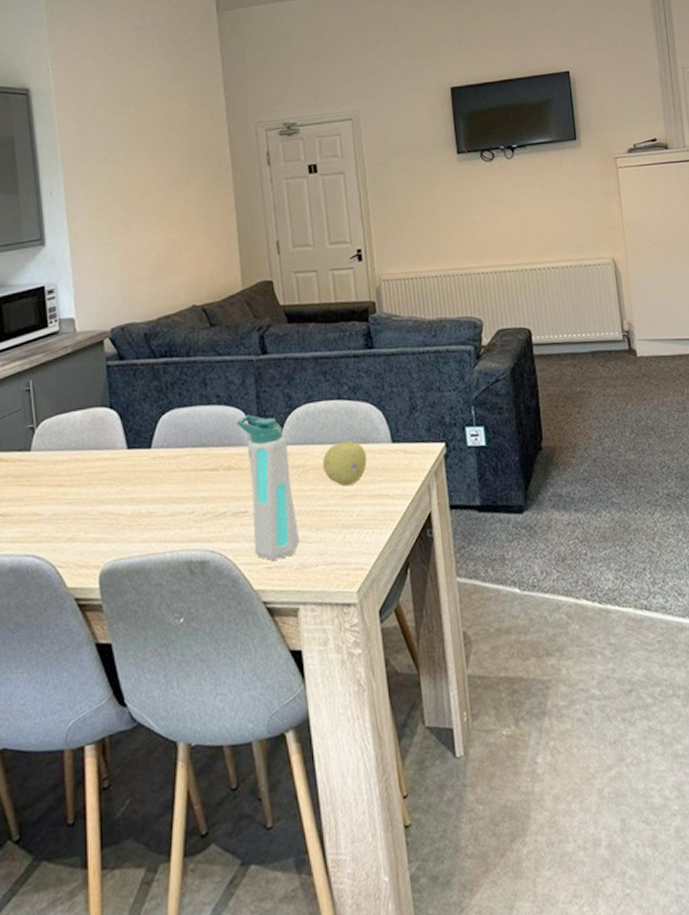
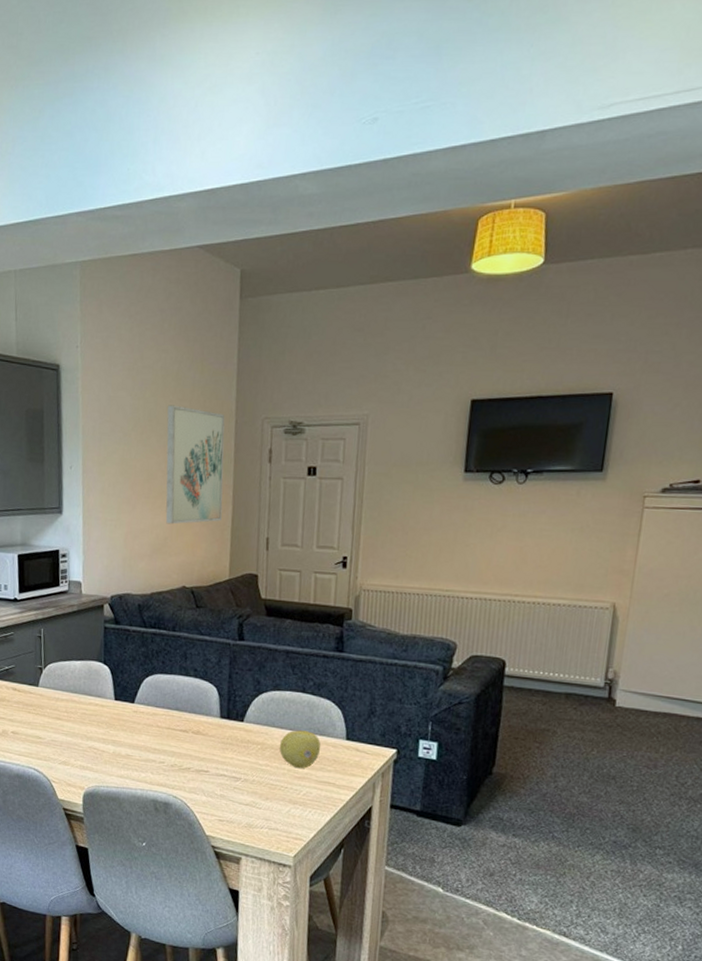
wall art: none [155,118,226,241] -> present [165,405,225,525]
water bottle: present [236,414,299,560] -> none [208,690,251,816]

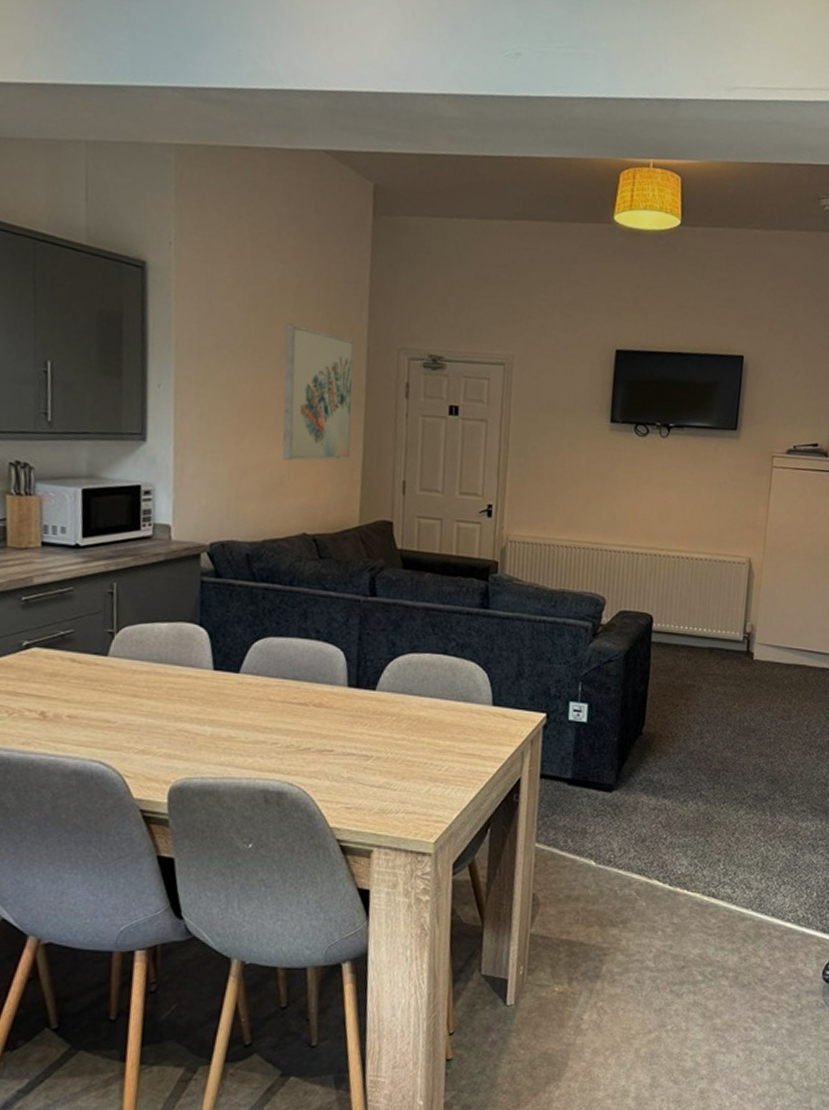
fruit: present [279,730,321,769] -> none [417,697,465,741]

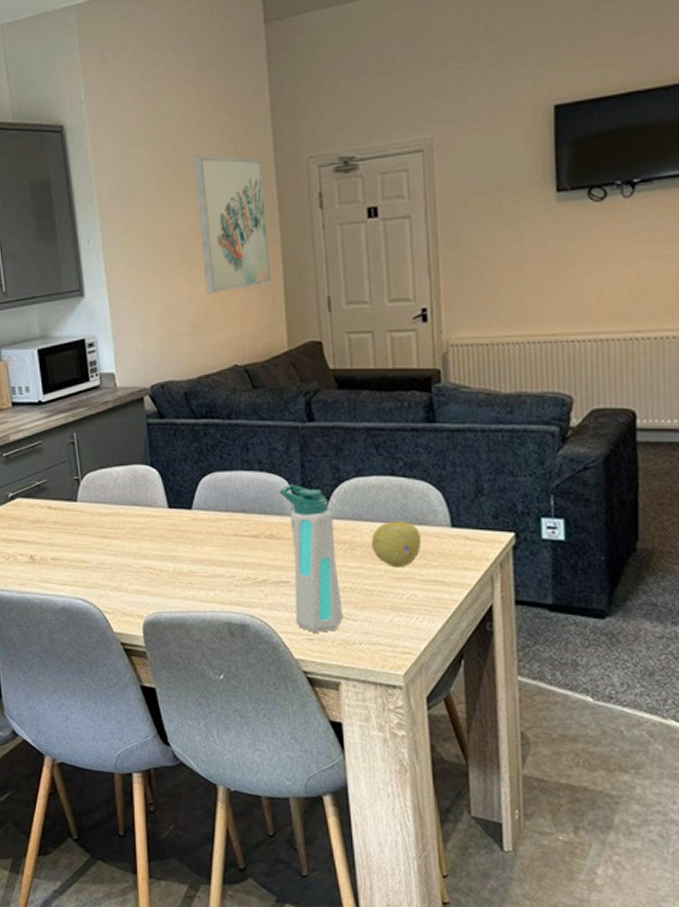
water bottle: none [333,655,385,801] -> present [279,484,343,633]
fruit: none [417,697,465,741] -> present [371,521,422,568]

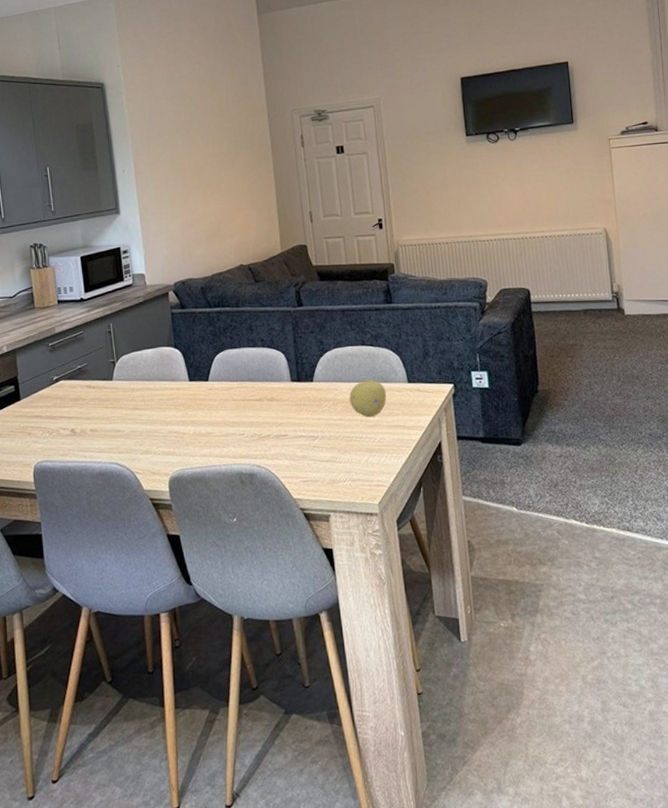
wall art: present [194,155,271,294] -> none [207,107,267,211]
water bottle: present [279,484,343,633] -> none [277,356,330,475]

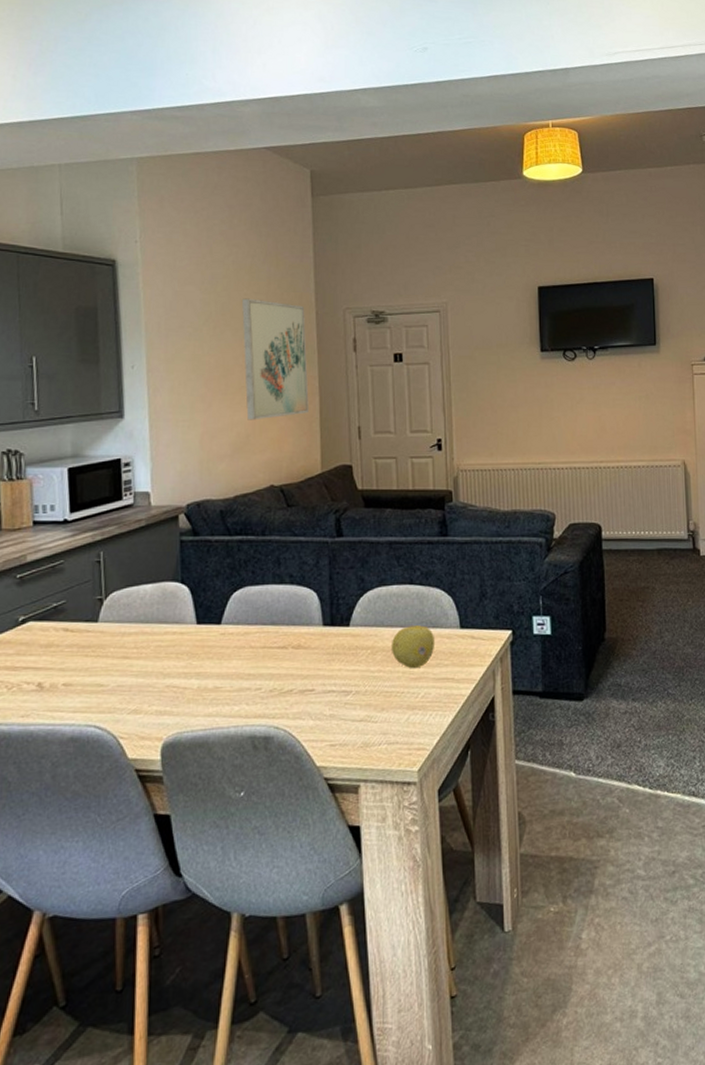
wall art: none [207,107,267,211] -> present [242,298,309,420]

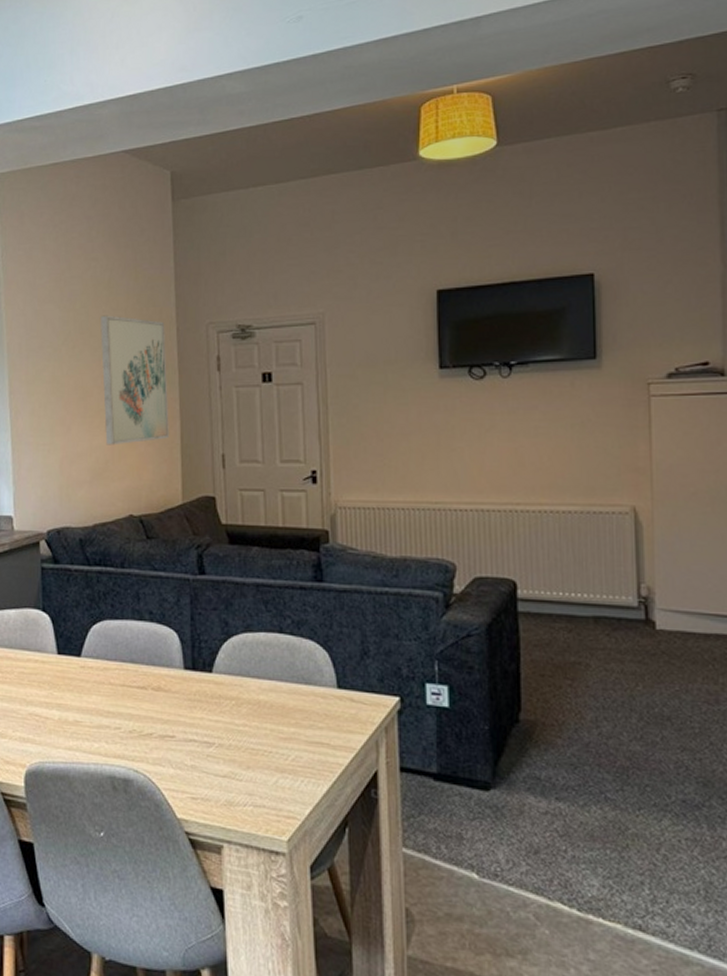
fruit: present [391,625,435,669] -> none [257,679,308,728]

